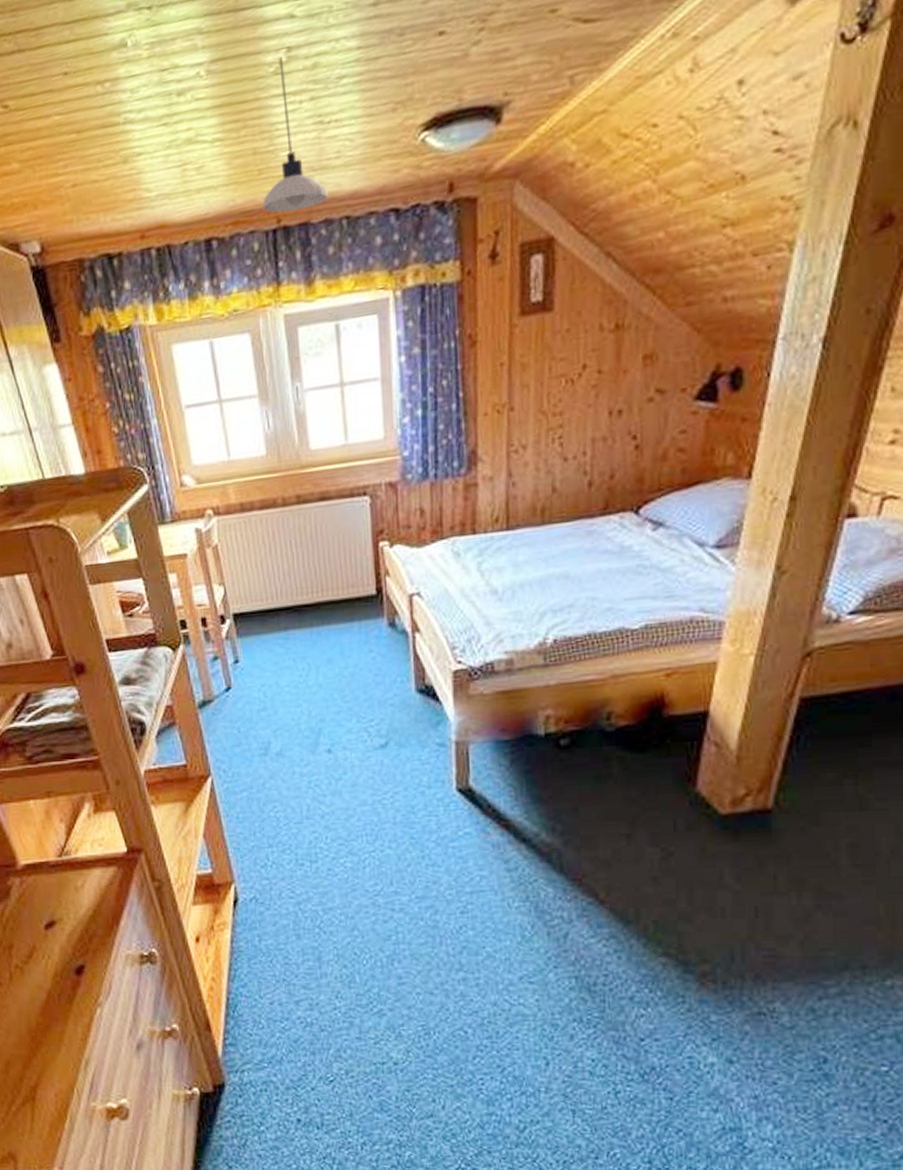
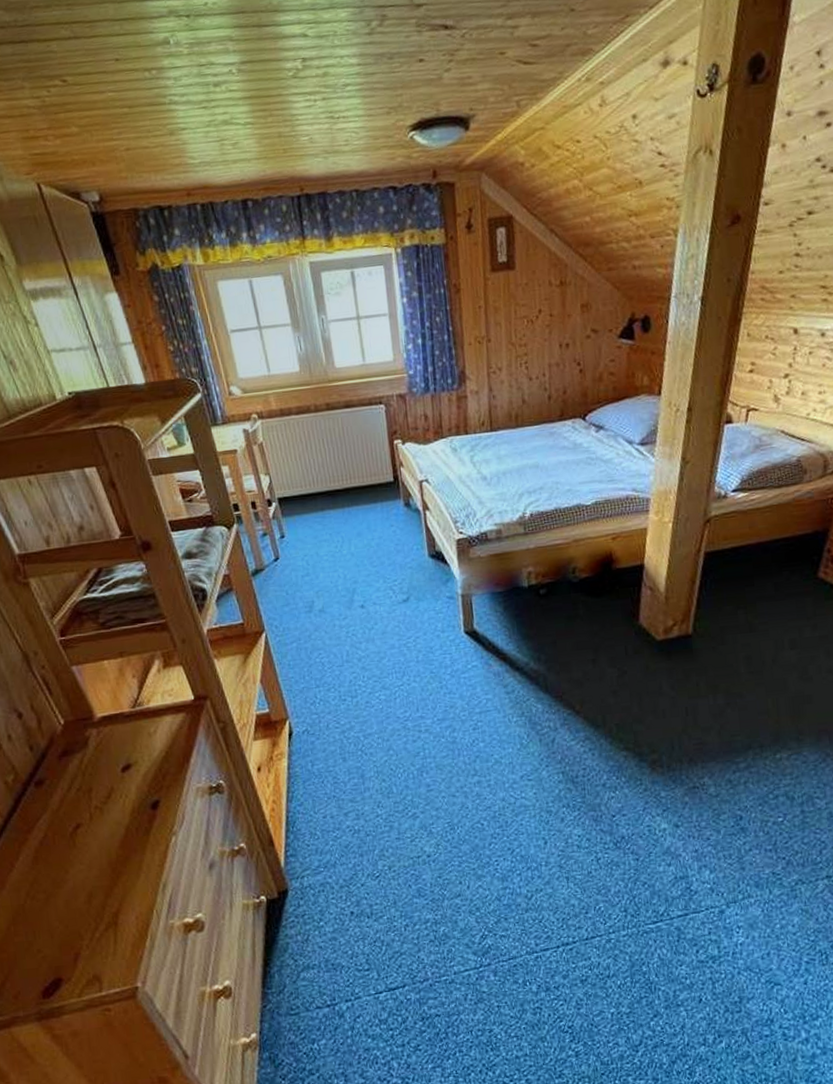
pendant light: present [262,56,328,213] -> none [288,64,340,183]

